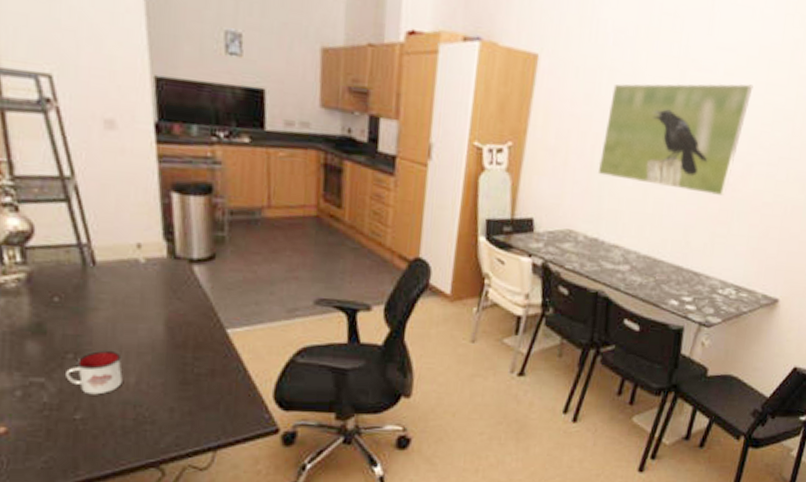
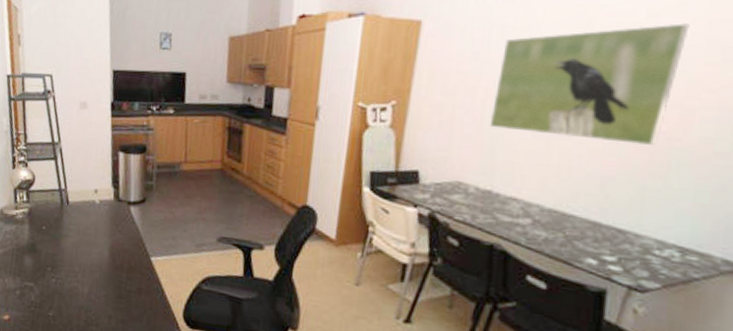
mug: present [66,351,123,395] -> none [46,267,80,300]

